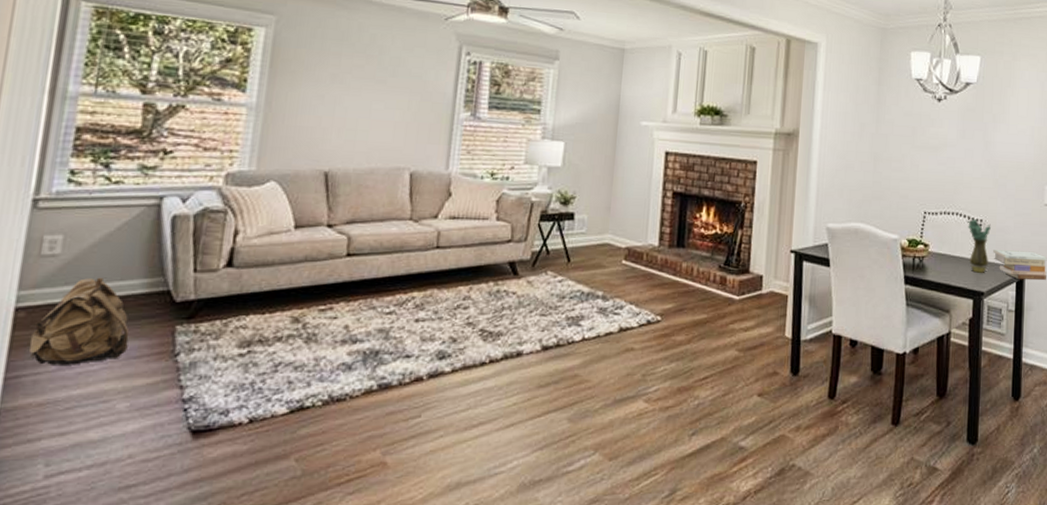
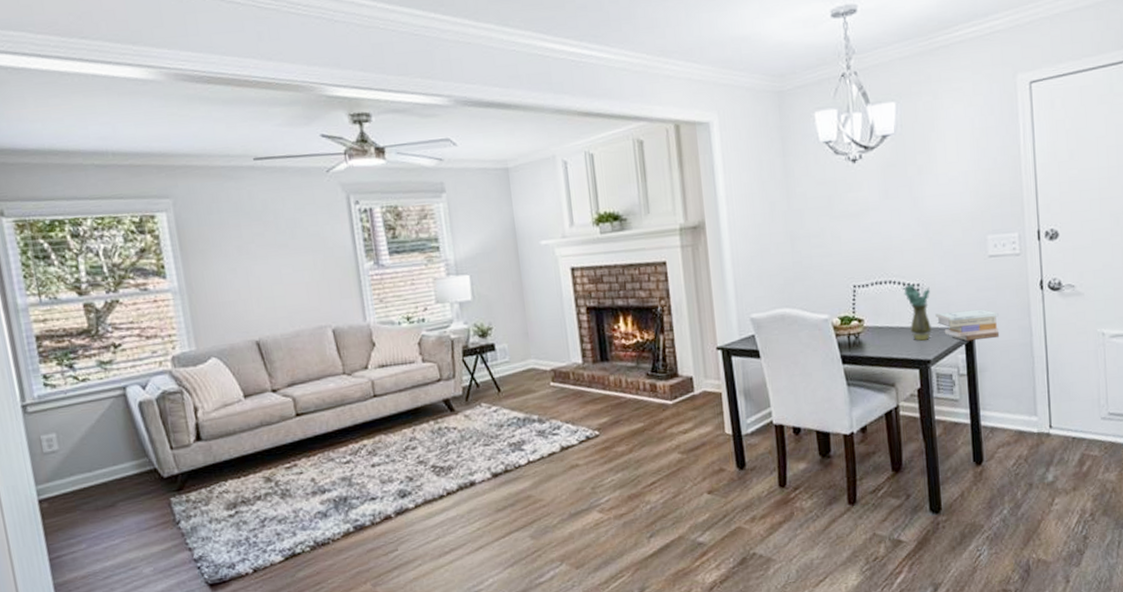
backpack: present [29,277,129,367] -> none [55,465,137,545]

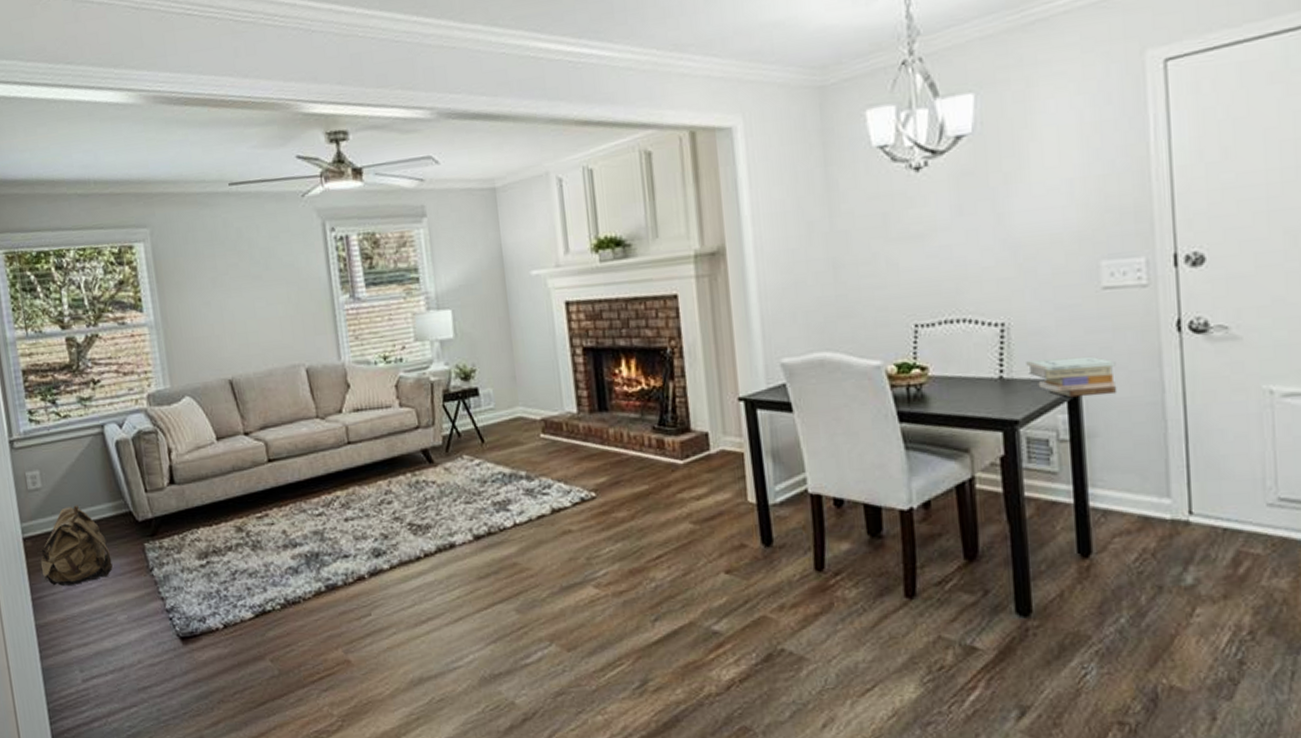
backpack: none [55,465,137,545] -> present [37,505,113,587]
vase: present [902,283,932,341] -> none [980,322,1021,396]

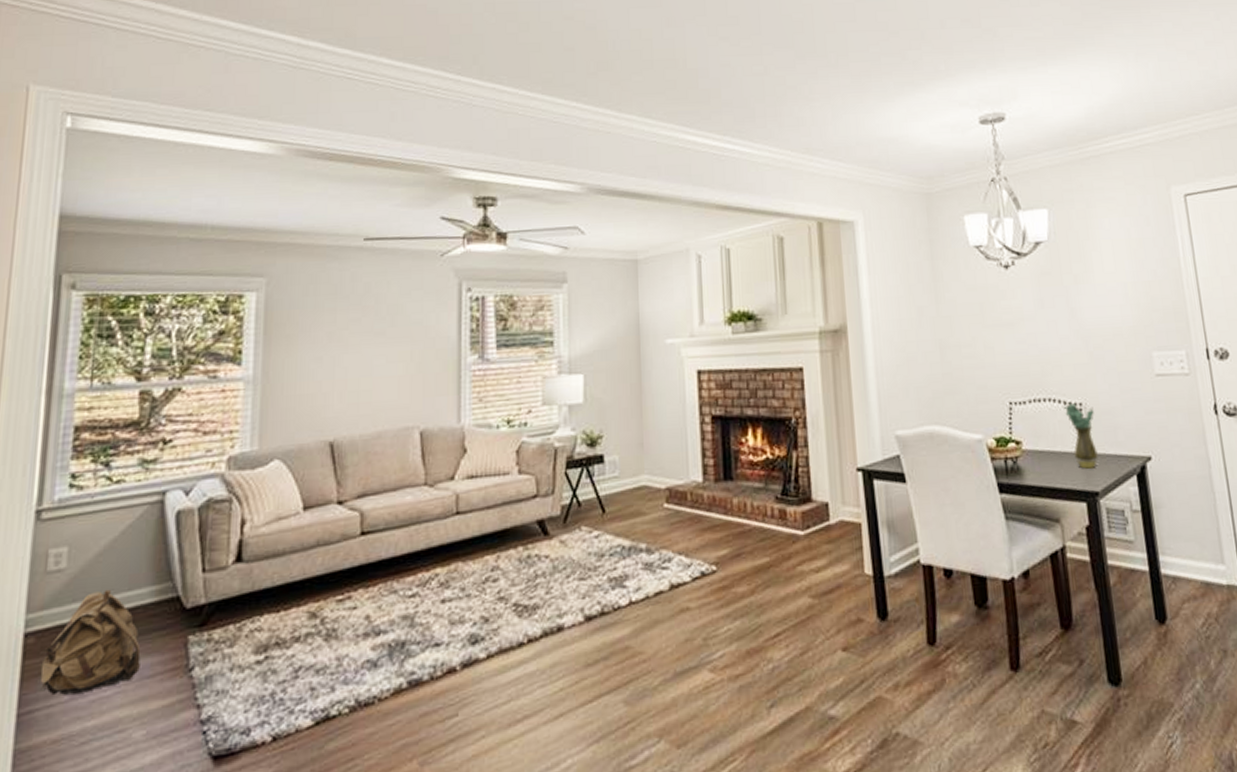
vase: none [980,322,1021,396] -> present [1062,402,1098,469]
books: present [1026,356,1118,398] -> none [1101,434,1175,472]

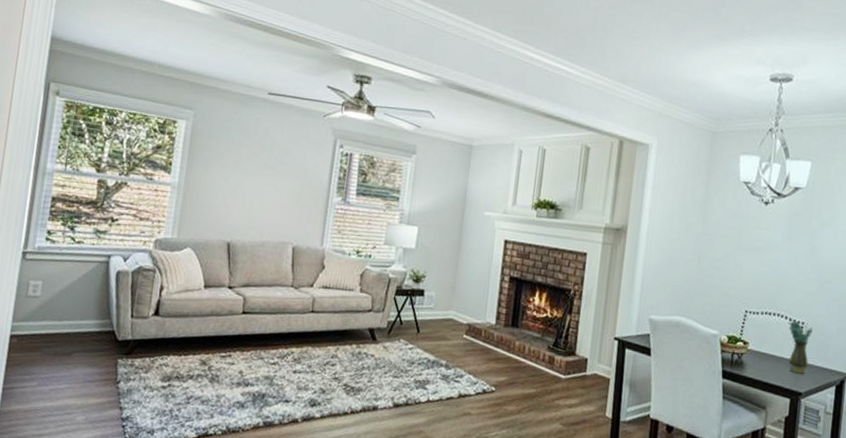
backpack: present [40,589,141,696] -> none [19,316,86,383]

